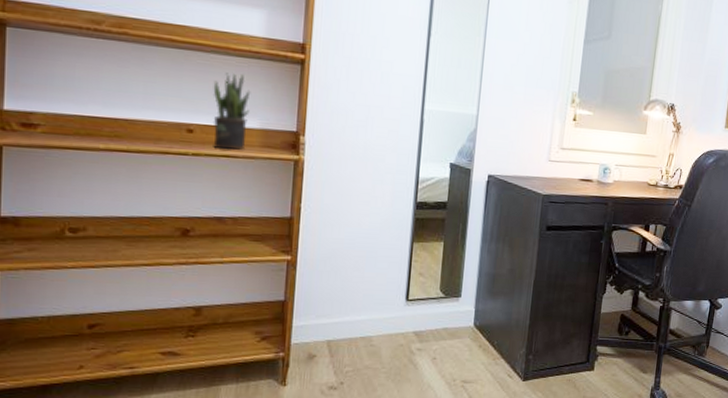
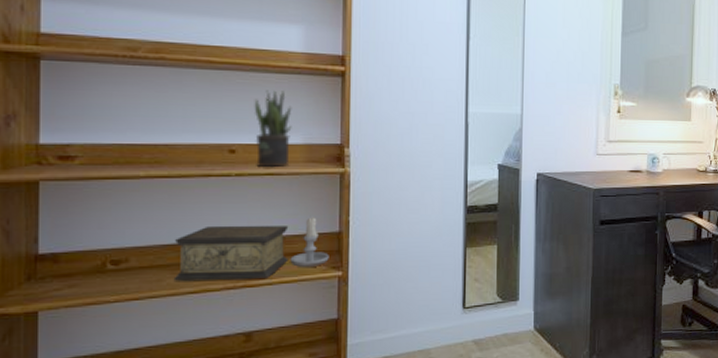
decorative box: none [128,201,242,257] -> present [173,225,289,281]
candle: none [241,199,280,251] -> present [290,215,329,268]

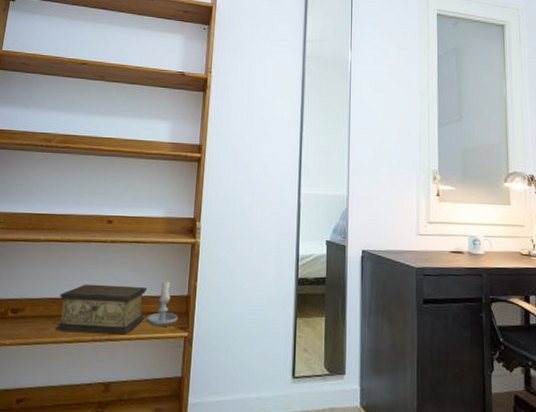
potted plant: present [254,90,292,168] -> none [127,172,158,237]

